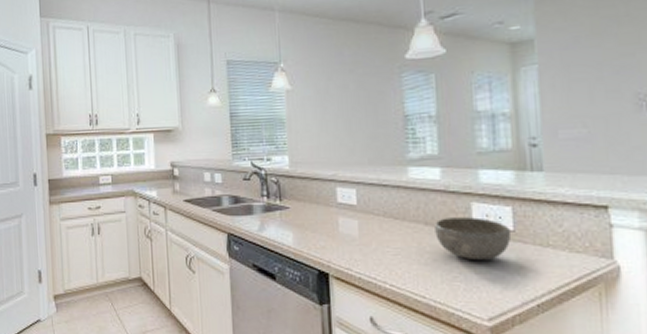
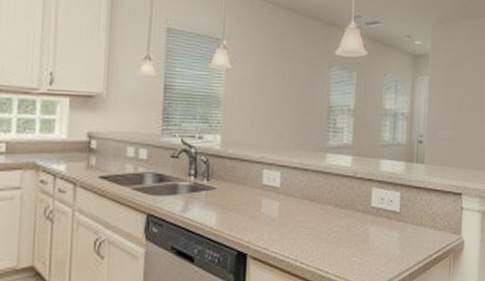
bowl: present [435,217,512,260] -> none [342,201,398,237]

